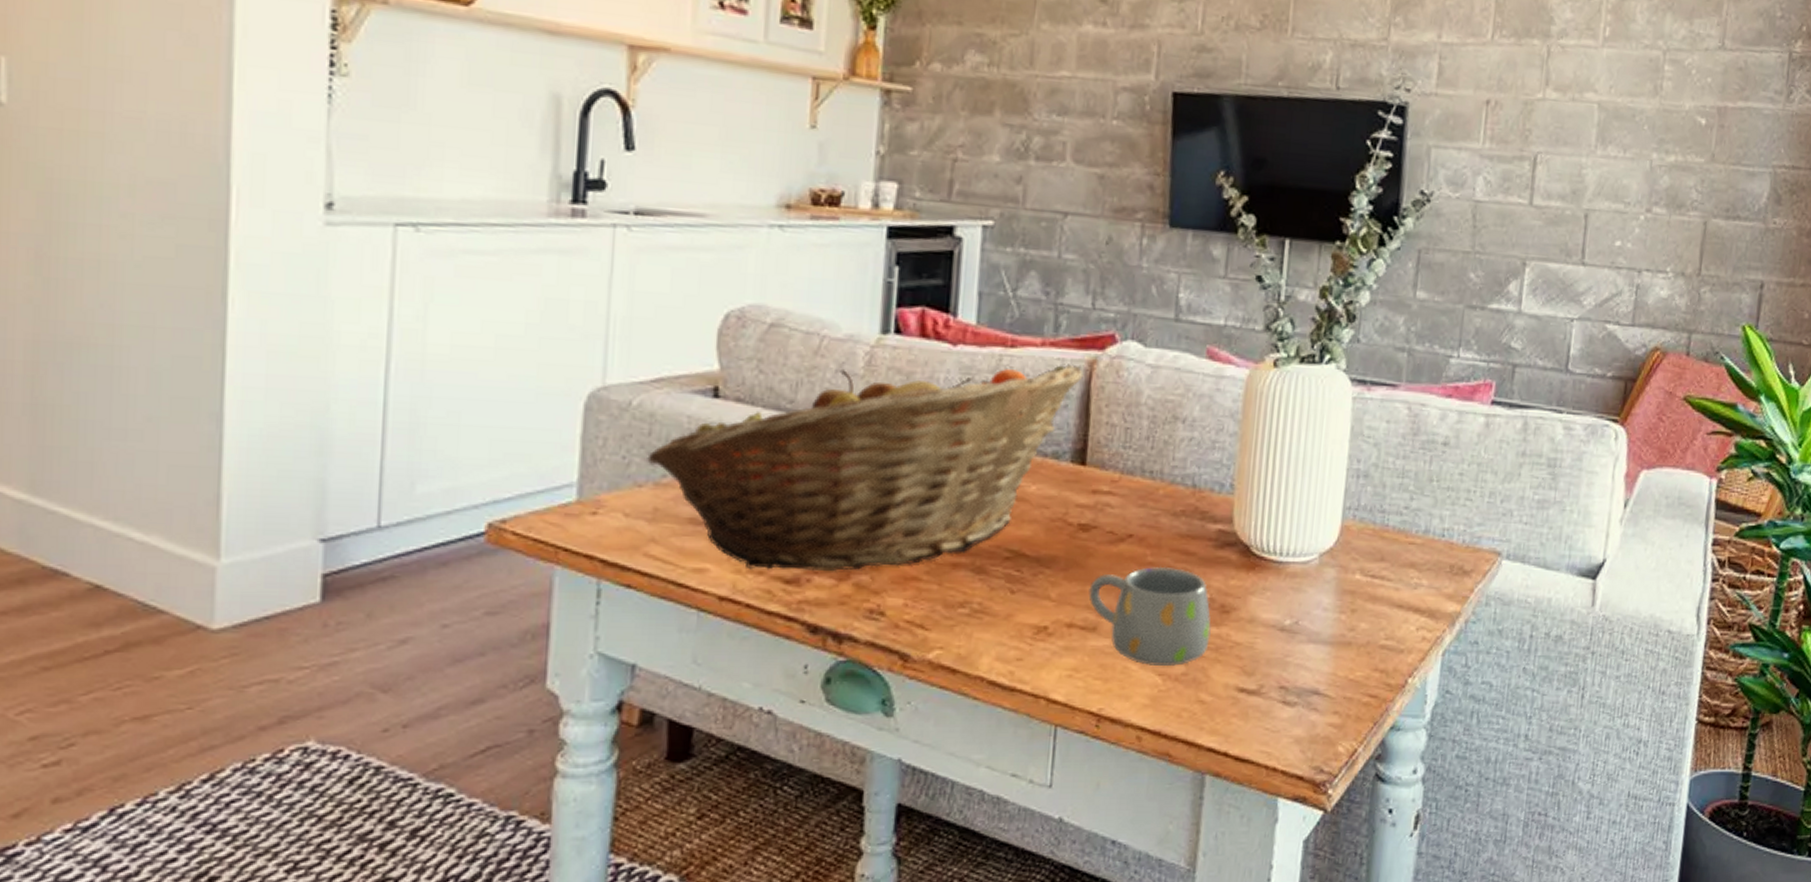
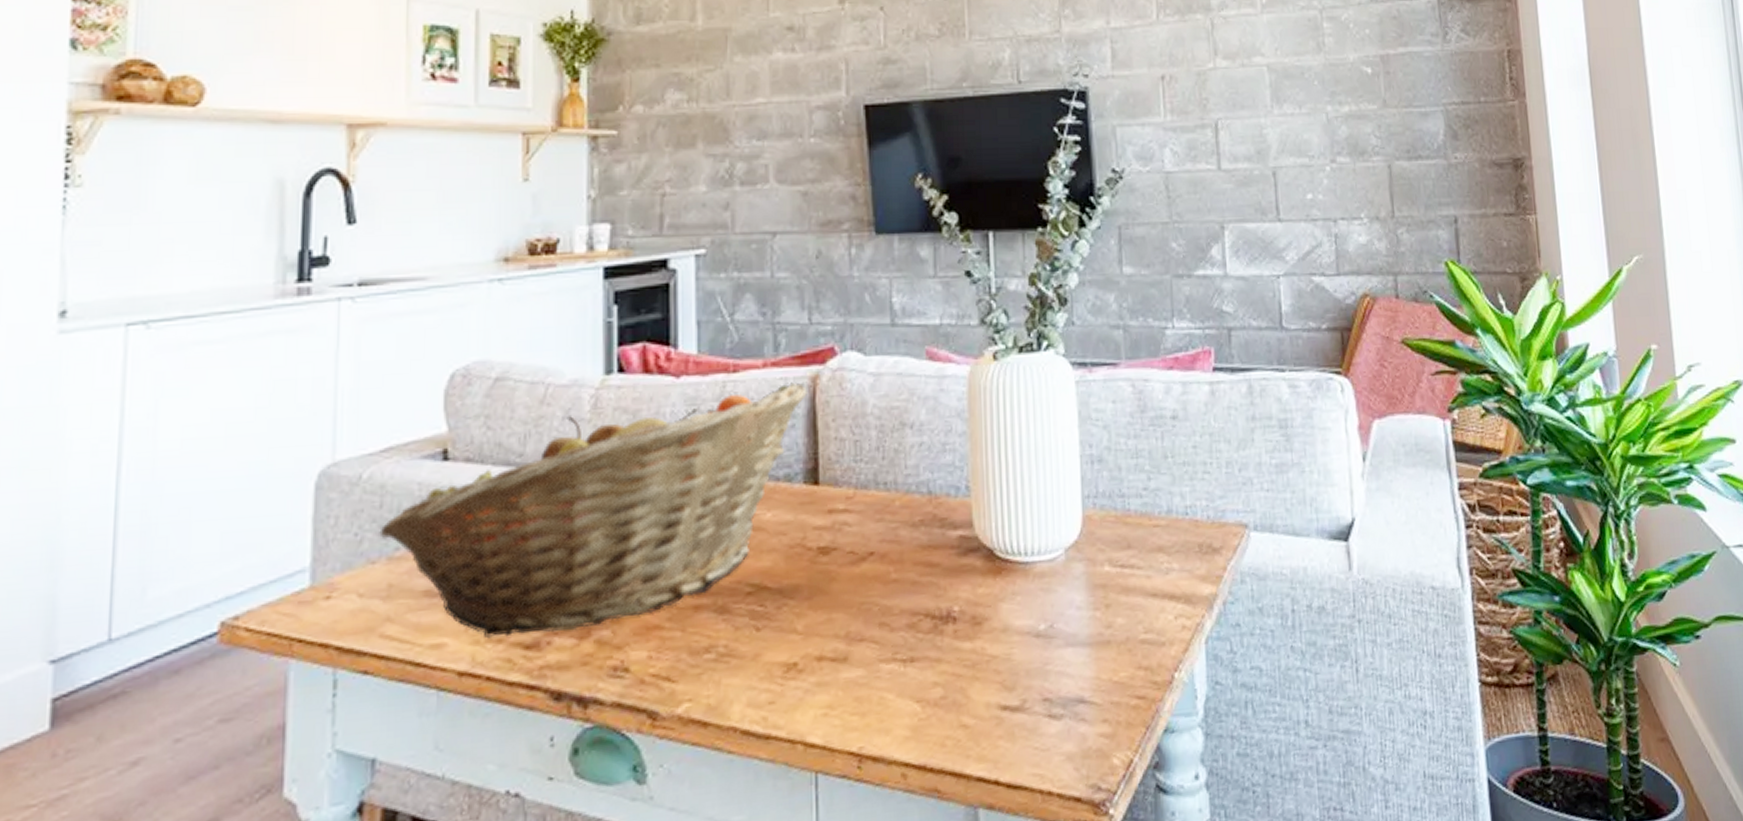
mug: present [1088,566,1211,666] -> none [836,581,965,693]

